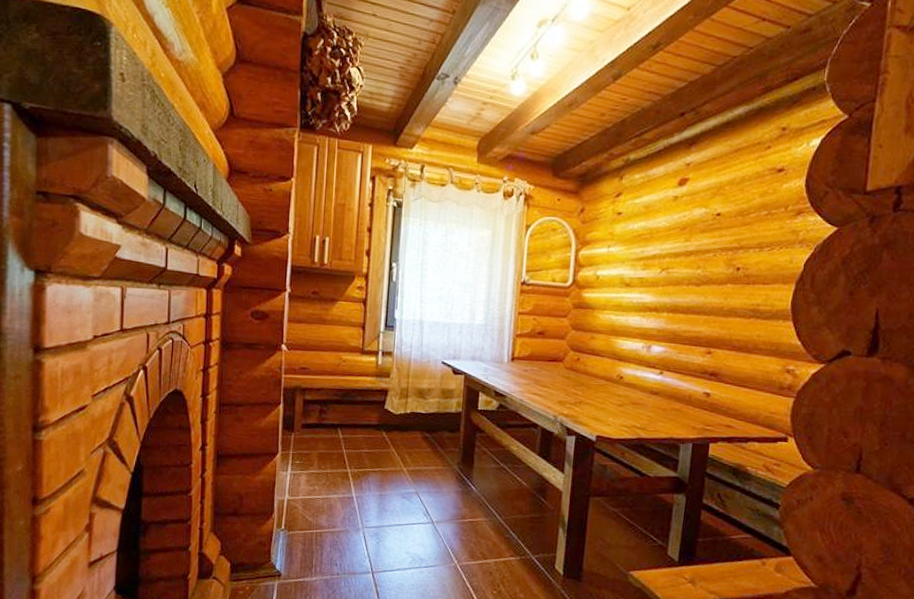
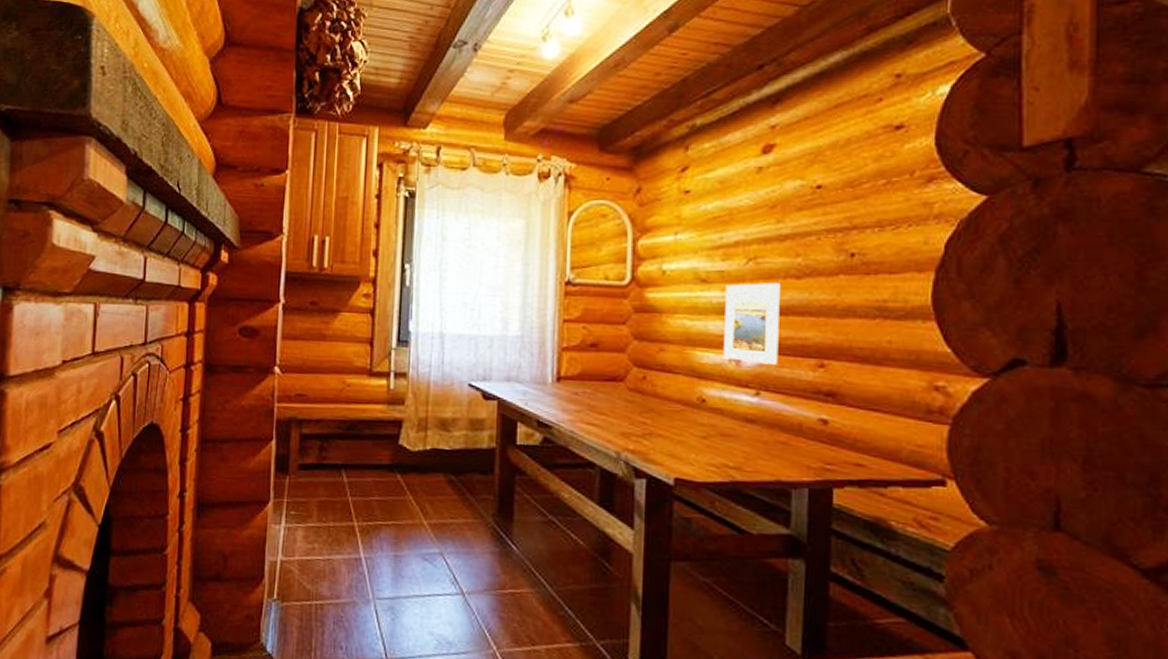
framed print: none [637,288,684,351] -> present [722,283,780,365]

